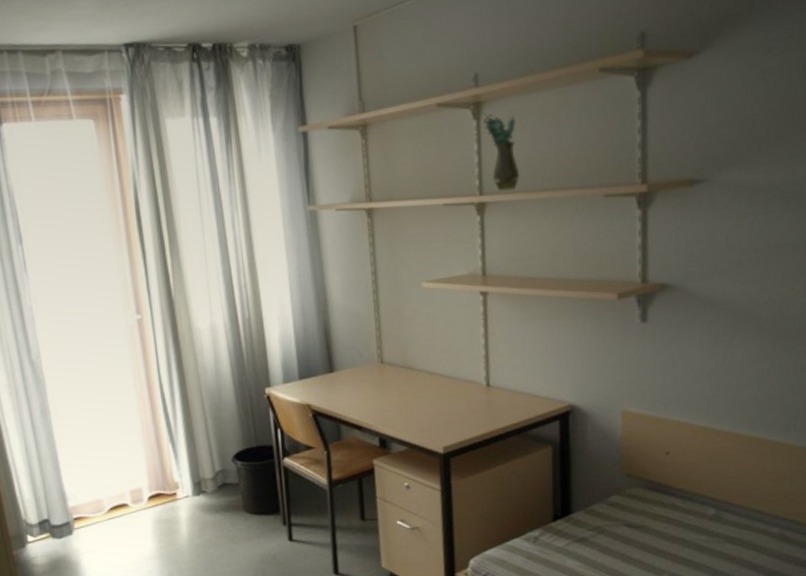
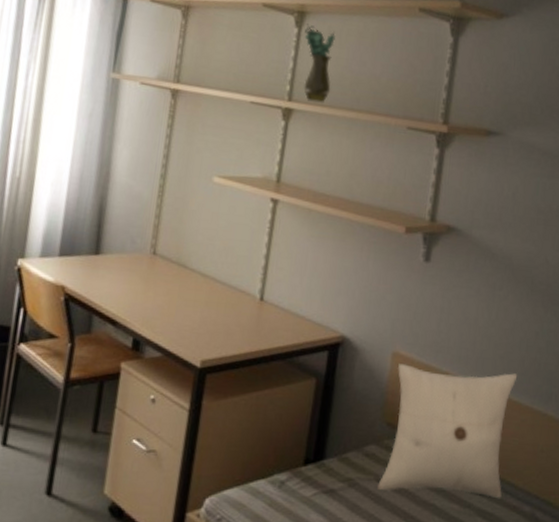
cushion: none [625,411,752,534] -> present [377,364,518,498]

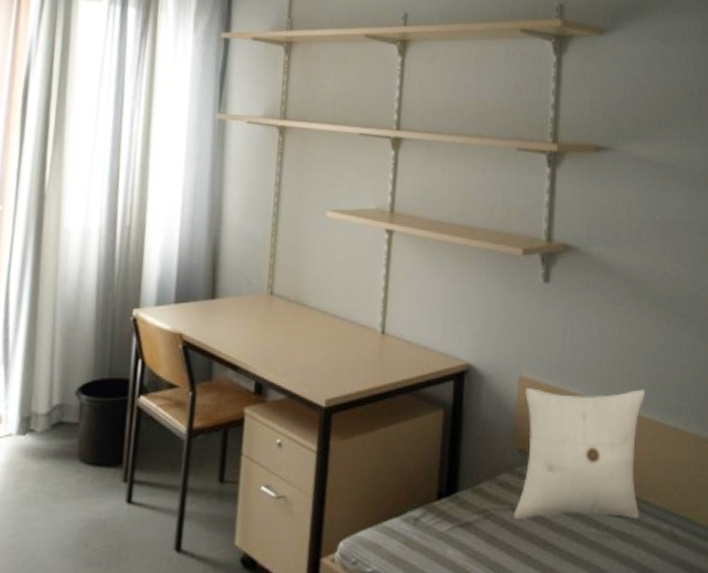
vase: present [303,23,335,103] -> none [408,52,439,130]

